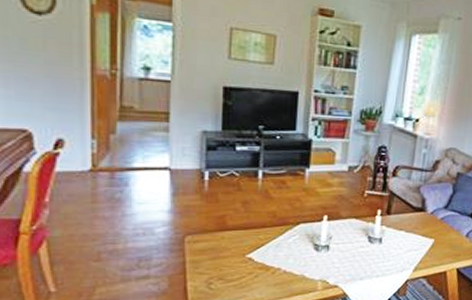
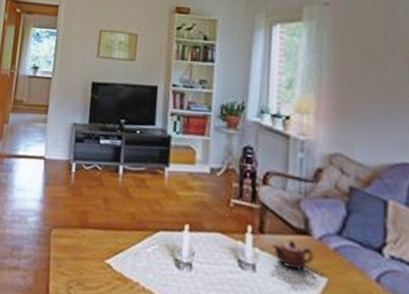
teapot: none [396,217,426,238] -> present [273,241,314,270]

